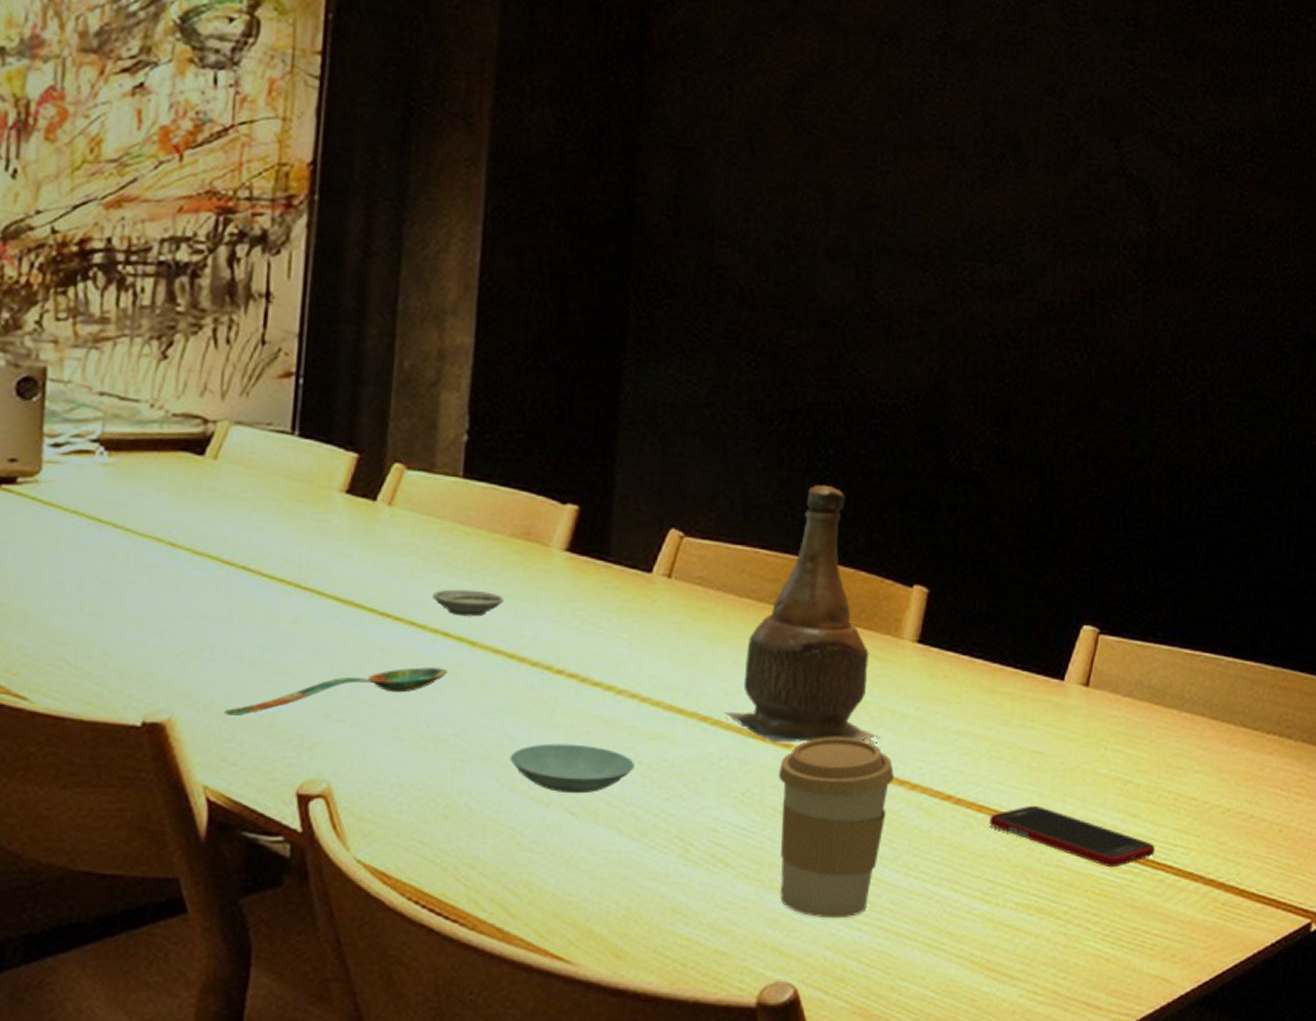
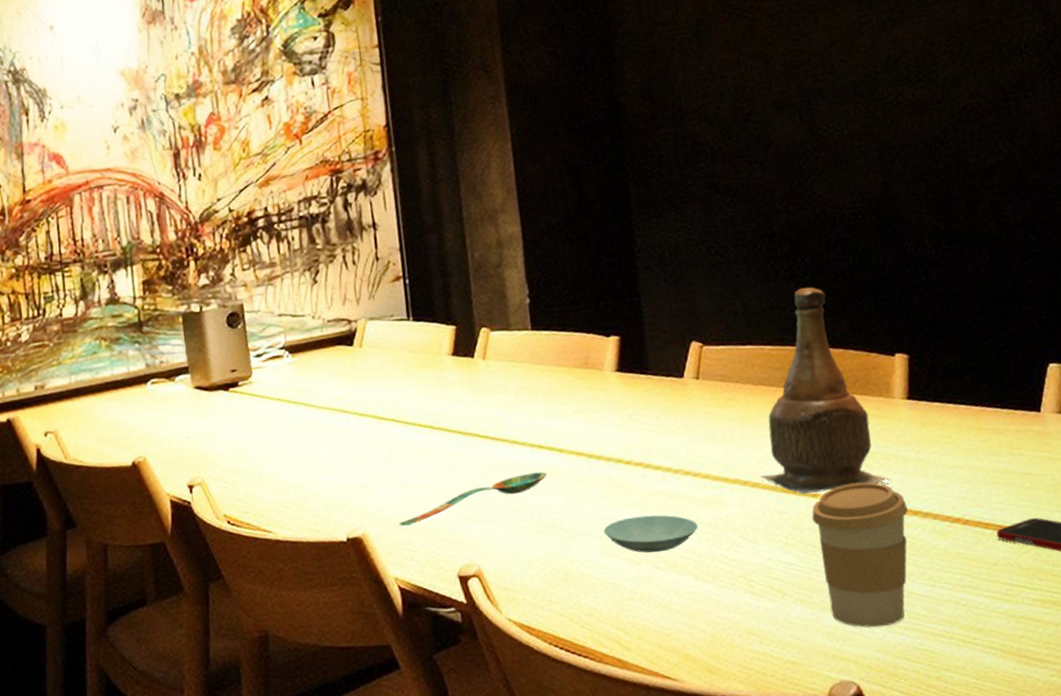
saucer: present [433,589,504,617] -> none [526,410,578,432]

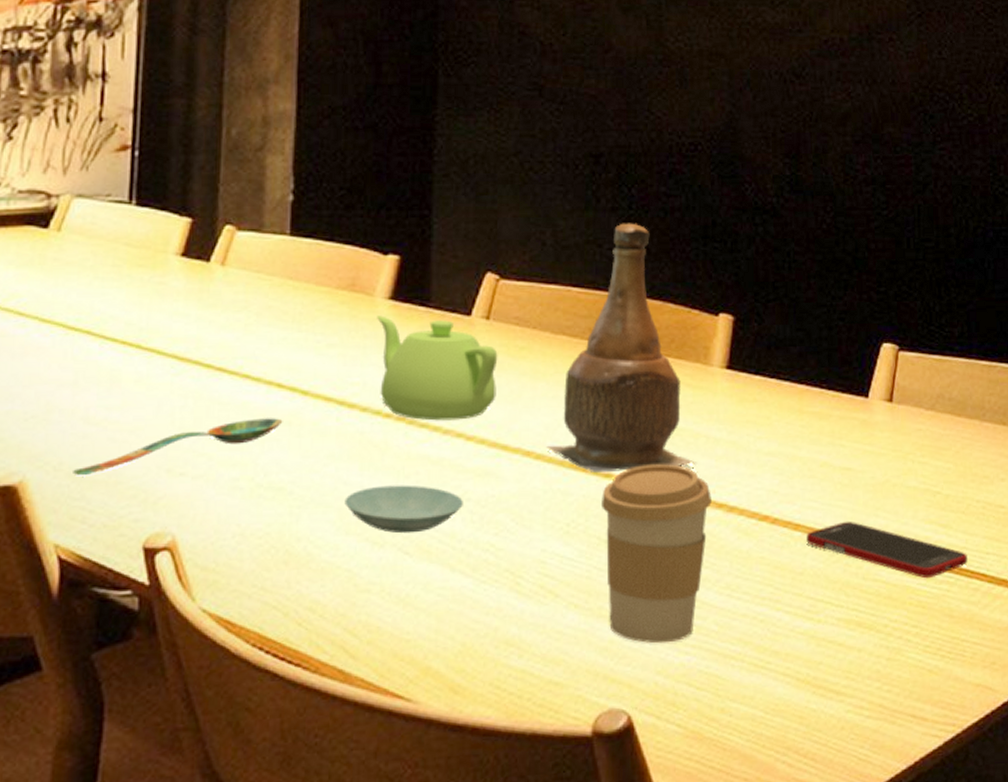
teapot: none [608,382,713,464] -> present [377,315,498,421]

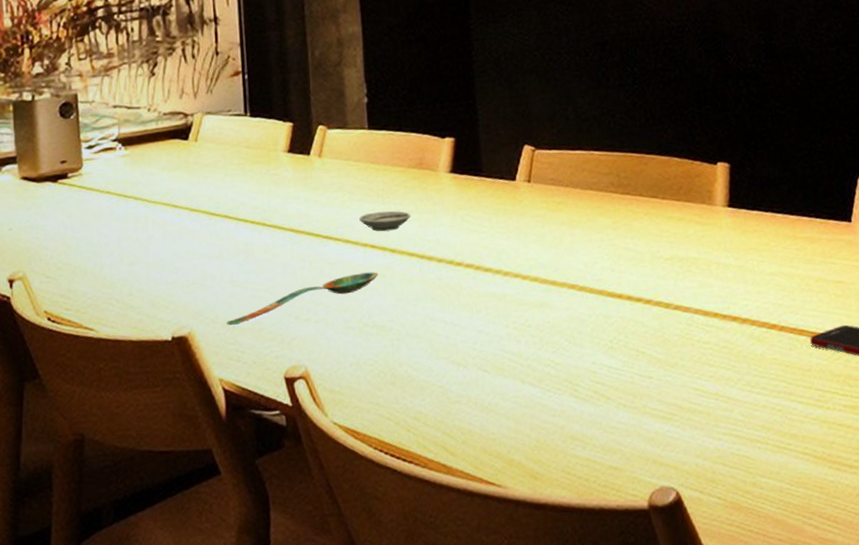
saucer: none [266,341,333,368] -> present [359,210,411,232]
saucer: present [344,485,463,534] -> none [432,317,526,356]
teapot: present [377,315,498,421] -> none [442,185,543,266]
bottle: present [546,223,696,474] -> none [587,95,711,299]
coffee cup: present [602,464,712,644] -> none [636,287,727,433]

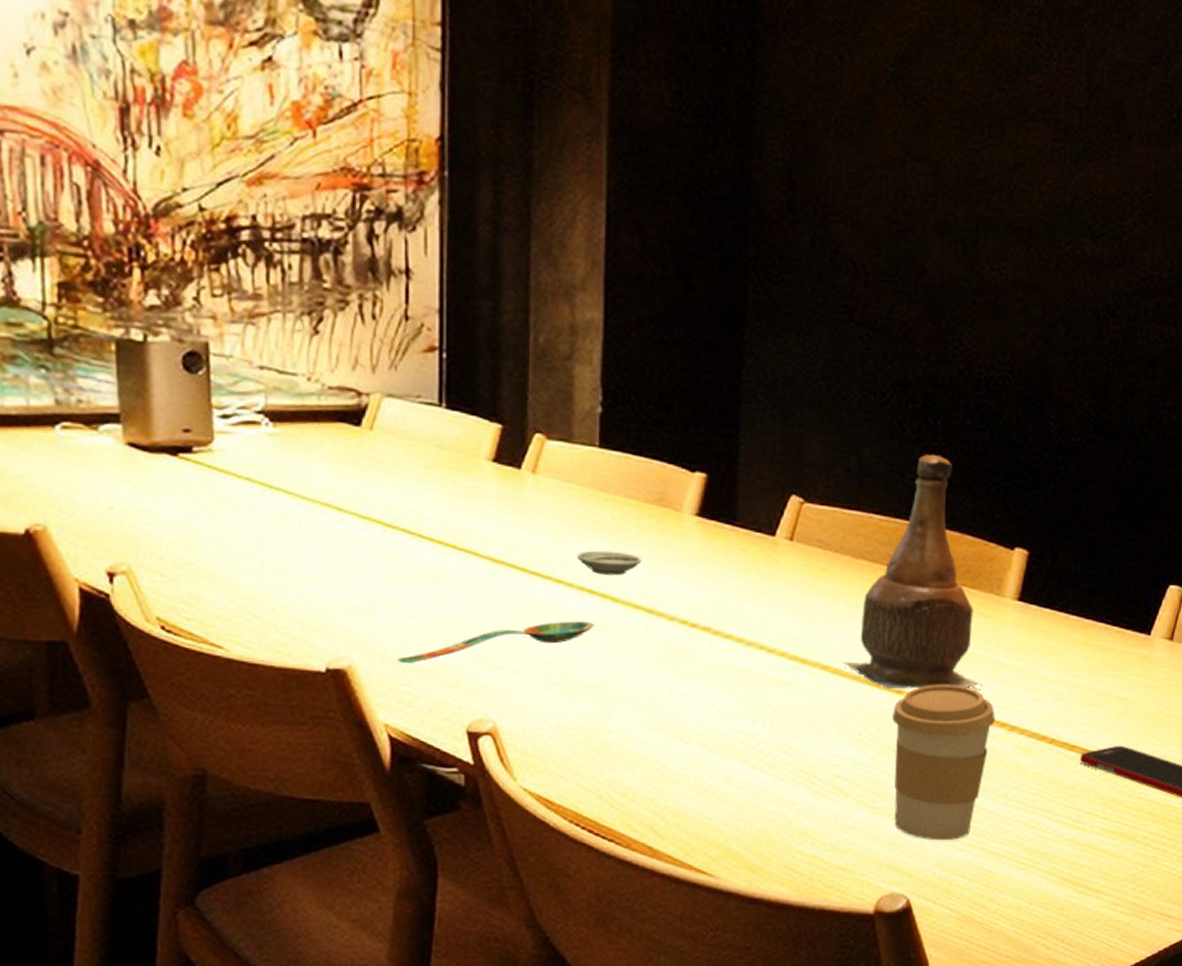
bottle: none [587,95,711,299] -> present [843,454,983,690]
coffee cup: none [636,287,727,433] -> present [892,684,995,841]

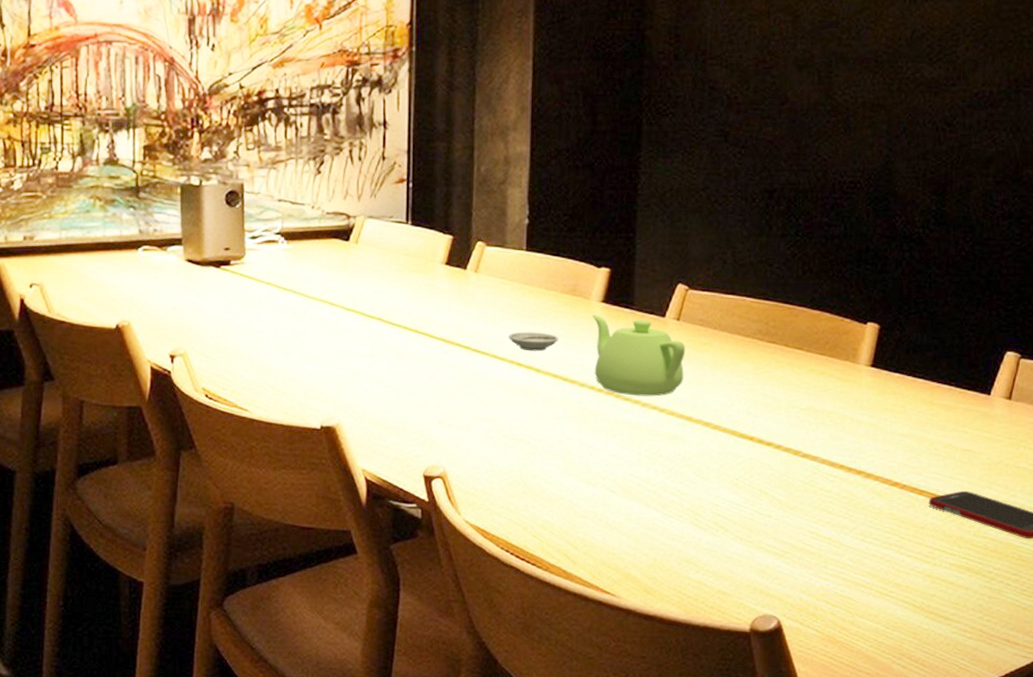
spoon: present [398,621,595,665] -> none [373,388,522,423]
teapot: none [684,531,800,634] -> present [592,314,686,397]
bottle: present [843,454,983,690] -> none [722,247,842,442]
coffee cup: present [892,684,995,841] -> none [764,438,853,571]

